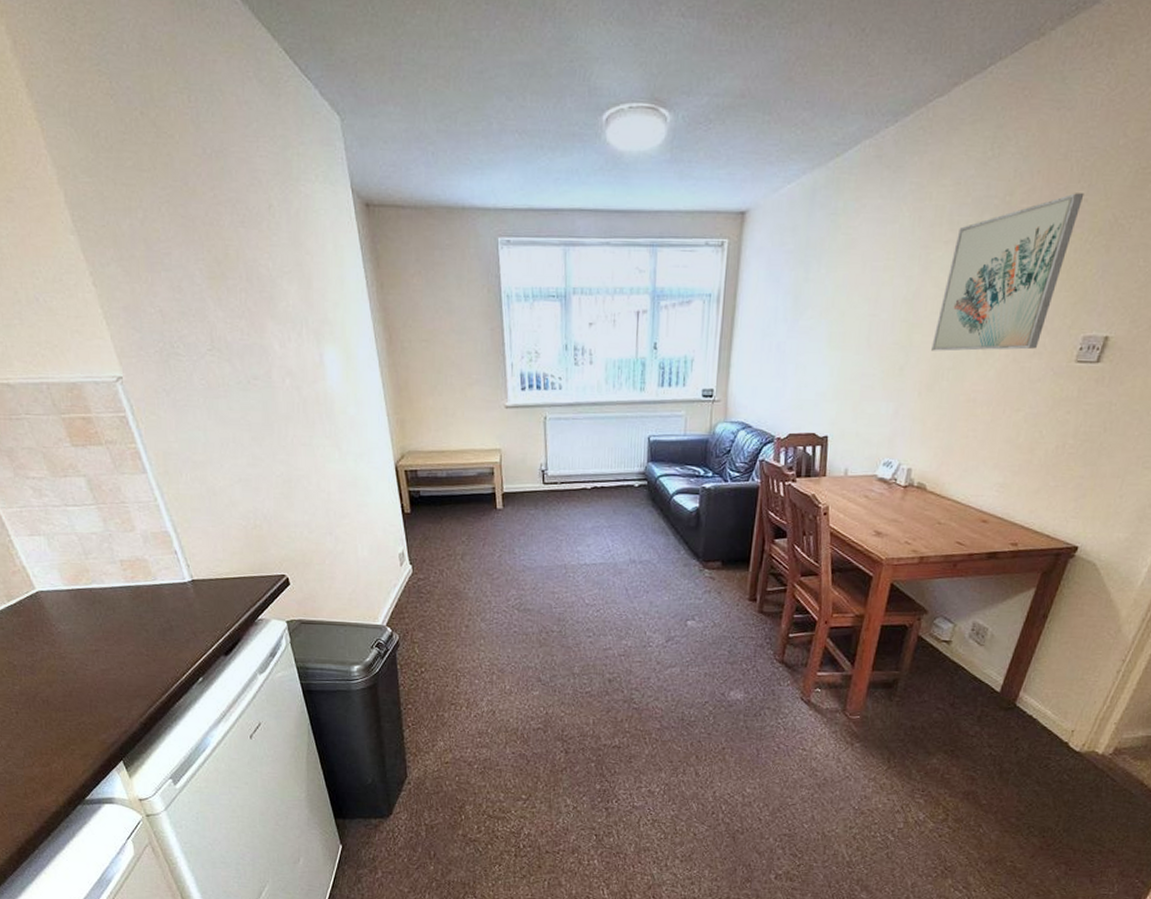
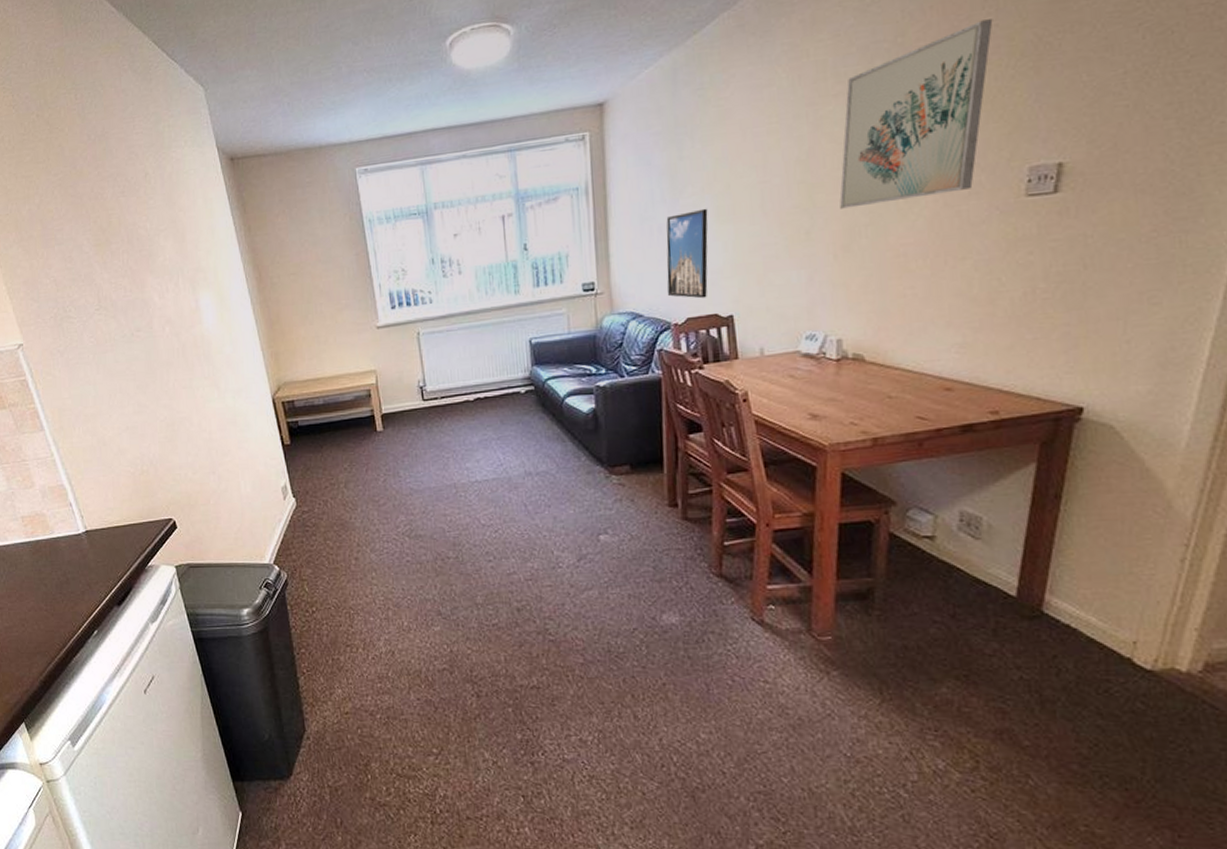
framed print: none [776,332,822,418] -> present [666,208,708,299]

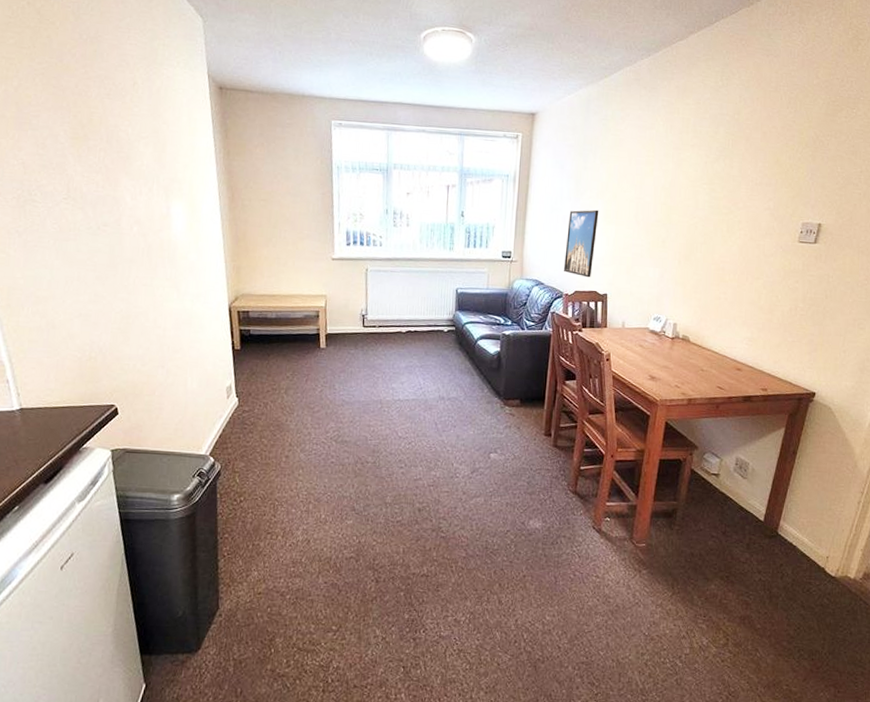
wall art: present [839,19,993,209] -> none [686,116,792,231]

